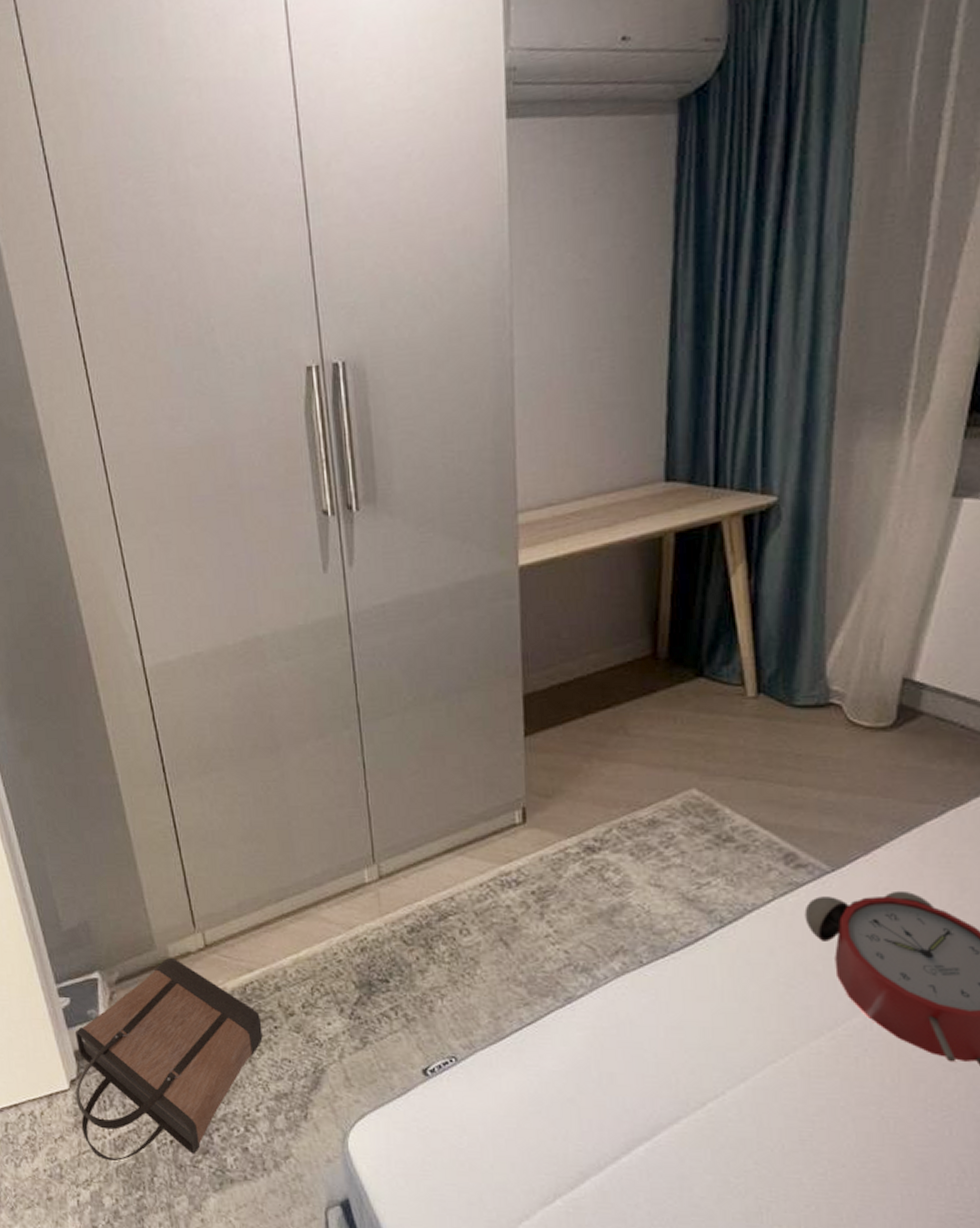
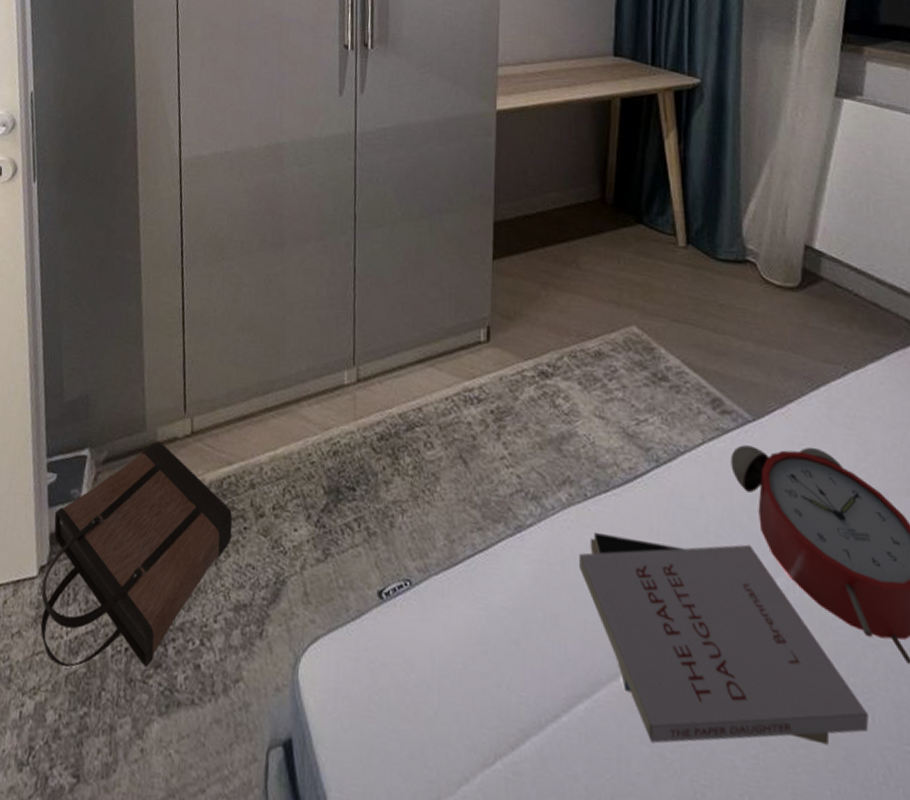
books: none [636,990,945,1172] -> present [579,533,869,746]

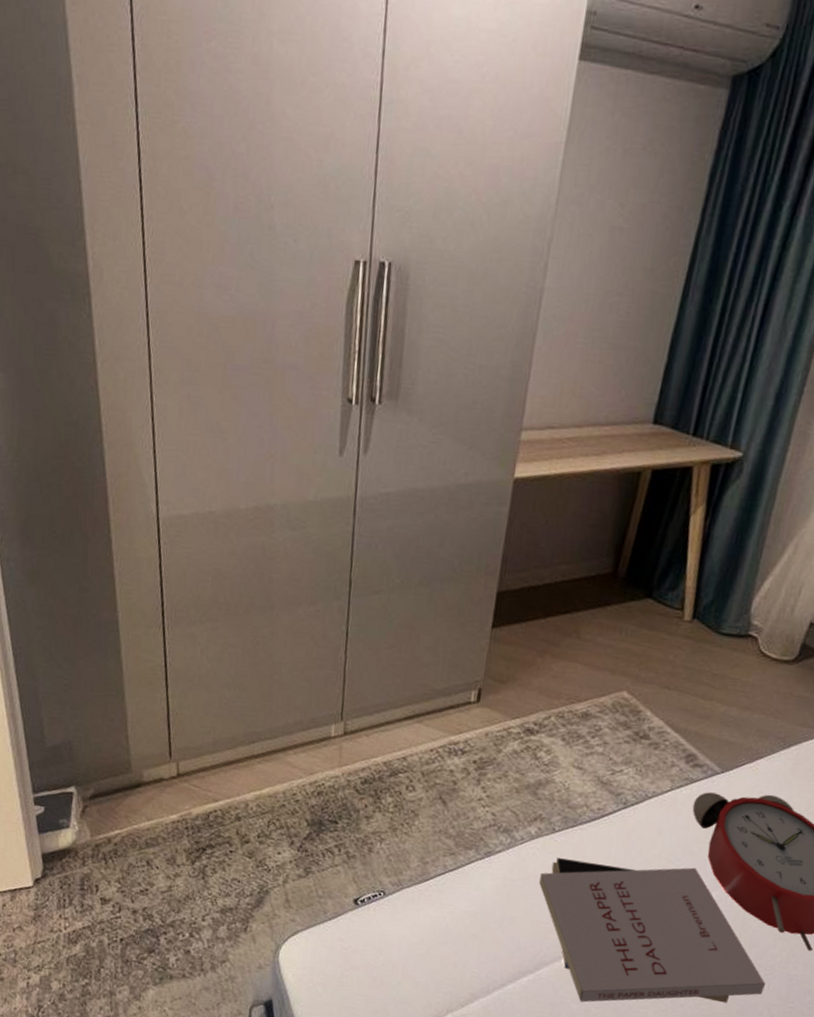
shopping bag: present [40,442,233,667] -> none [38,782,219,952]

